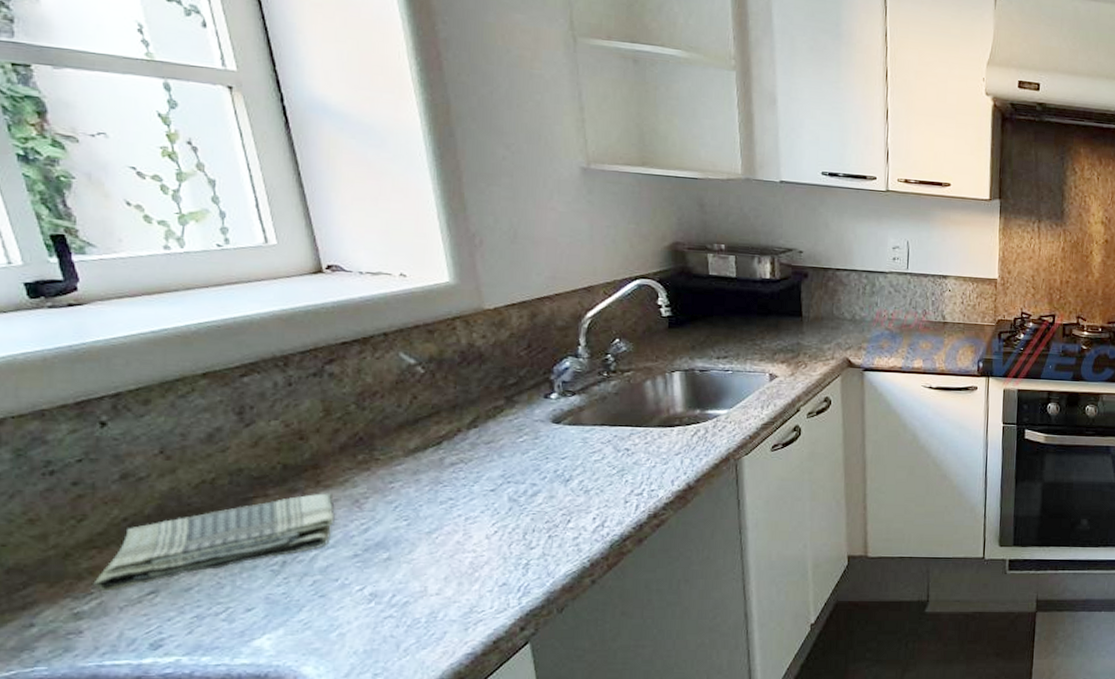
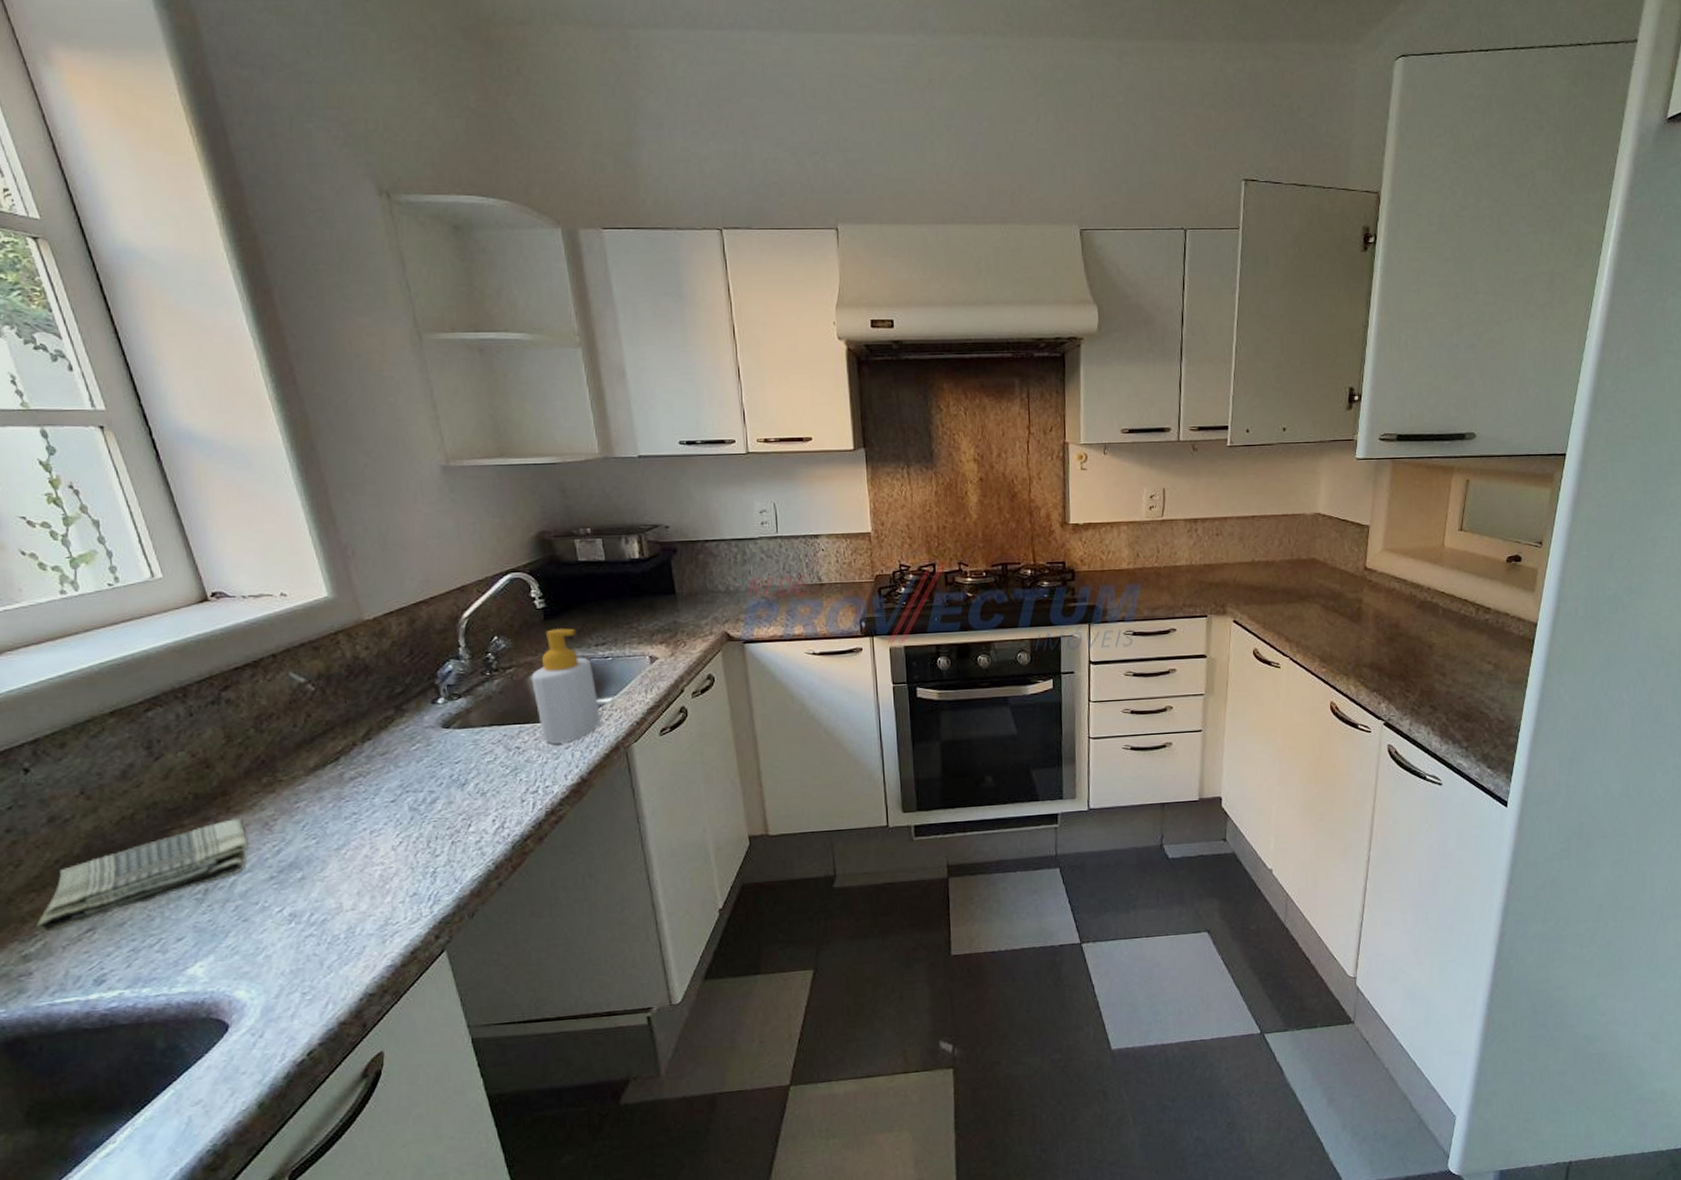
soap bottle: none [648,337,715,449] -> present [531,628,601,744]

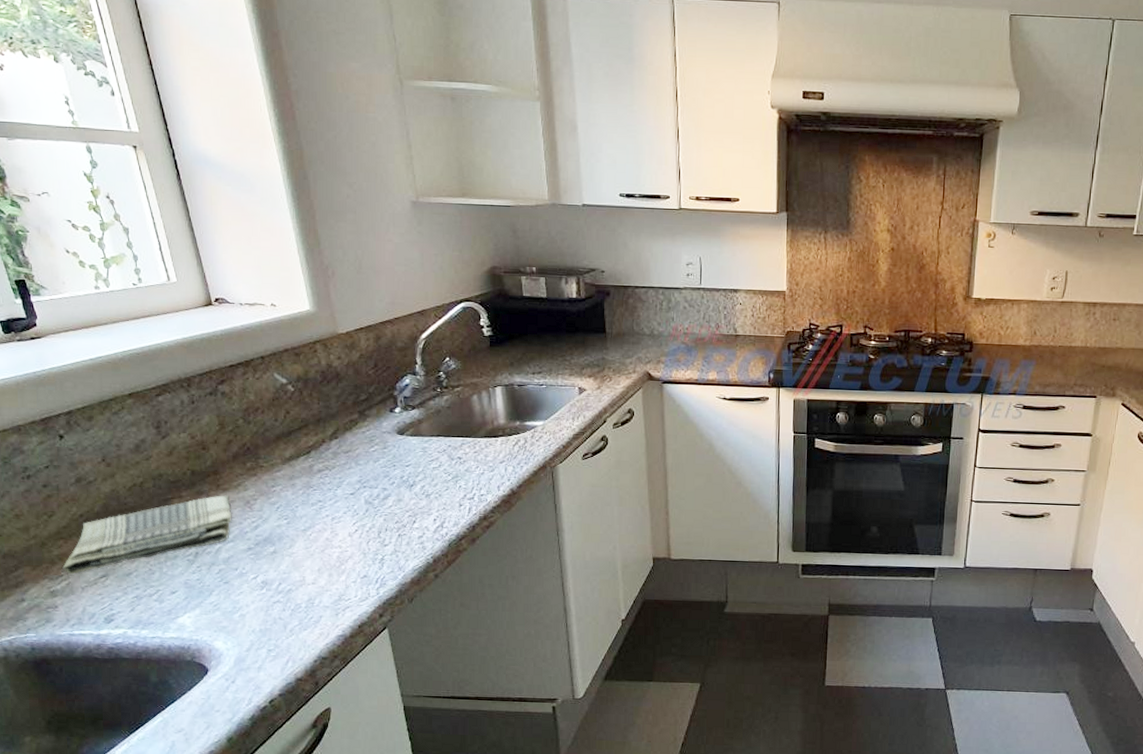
soap bottle: present [531,628,601,744] -> none [475,354,533,458]

